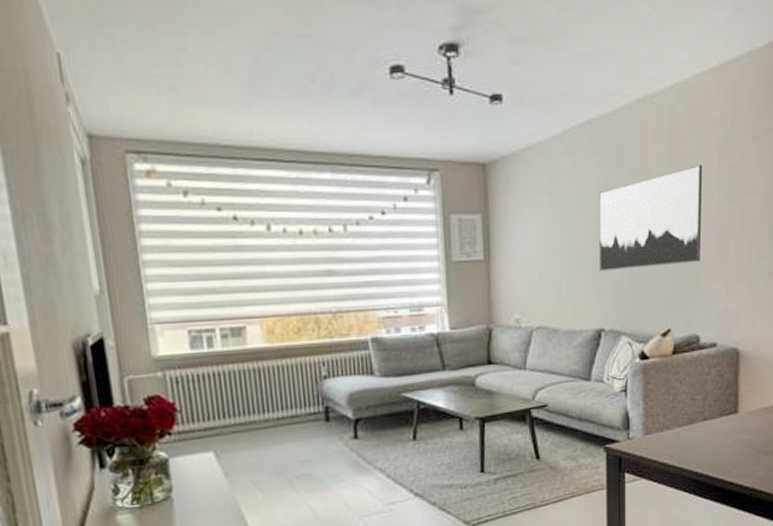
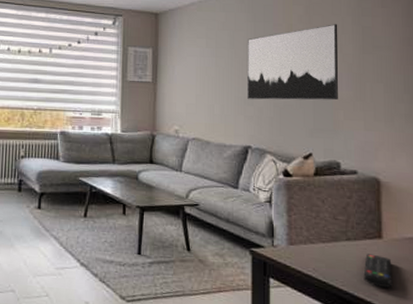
remote control: none [718,431,746,464] -> present [363,254,393,289]

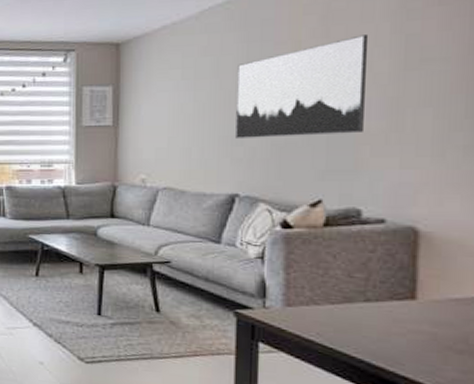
remote control: present [363,254,393,289] -> none [385,317,428,358]

